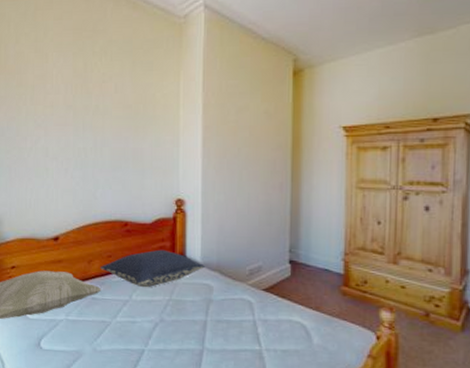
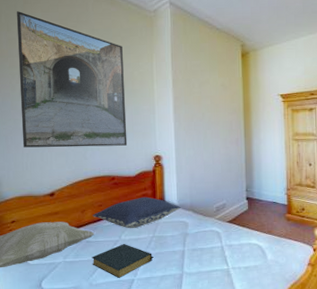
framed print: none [26,19,145,185] -> present [16,11,128,148]
hardback book: none [97,305,168,346] -> present [91,244,153,278]

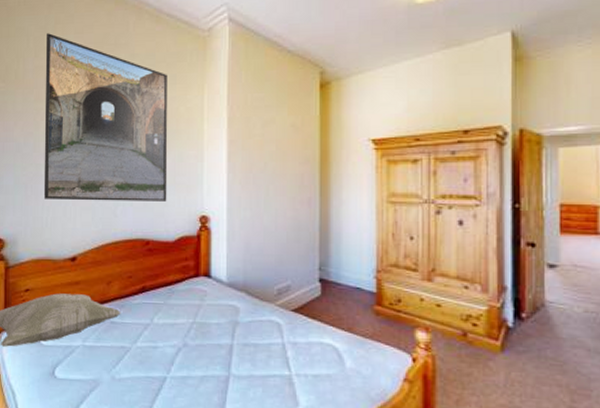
hardback book: present [91,244,153,278] -> none [116,329,191,374]
pillow: present [93,196,181,229] -> none [120,269,230,310]

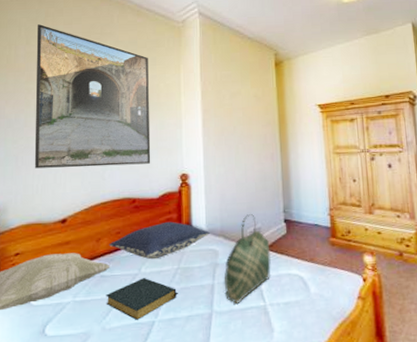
hardback book: none [116,329,191,374] -> present [106,278,177,320]
pillow: none [120,269,230,310] -> present [109,221,210,260]
tote bag: none [244,269,300,369] -> present [223,214,271,304]

